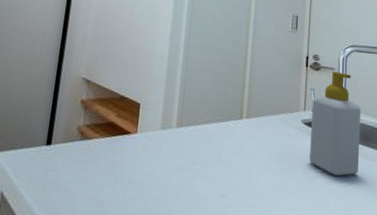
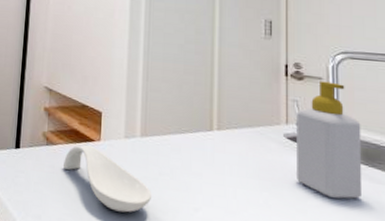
spoon rest: none [97,137,183,205] -> present [63,144,151,213]

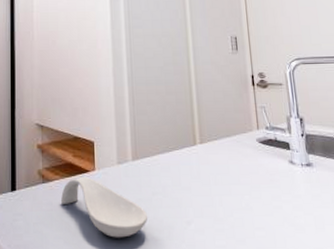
soap bottle: present [296,81,363,199] -> none [265,86,325,190]

